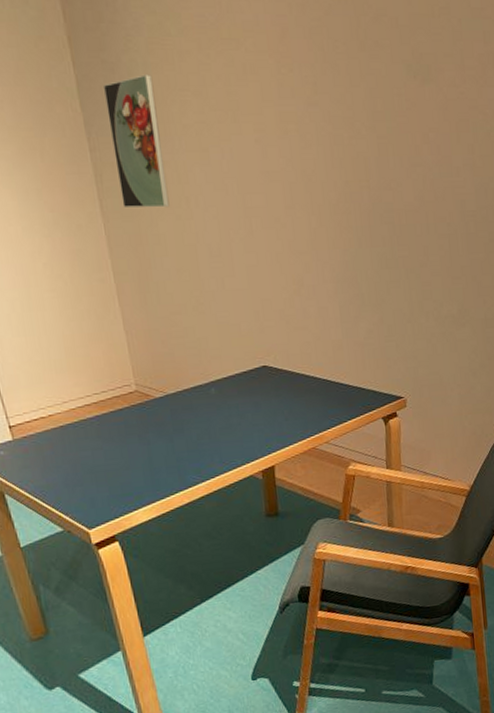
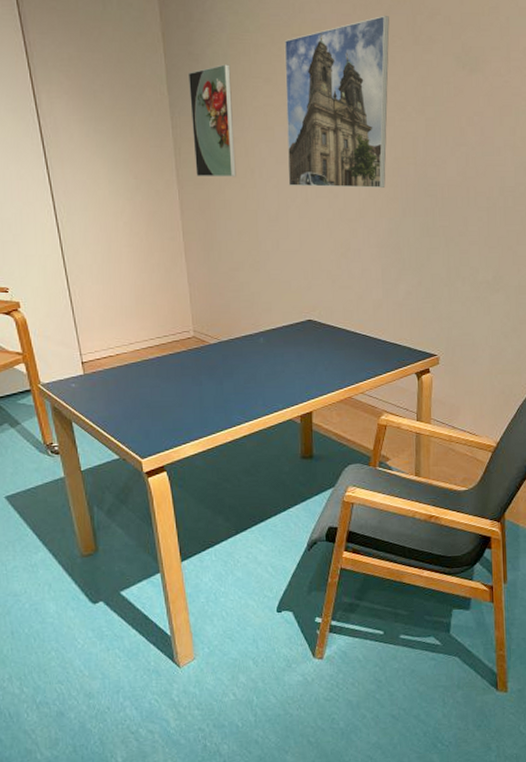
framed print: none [213,16,338,217] -> present [284,15,390,188]

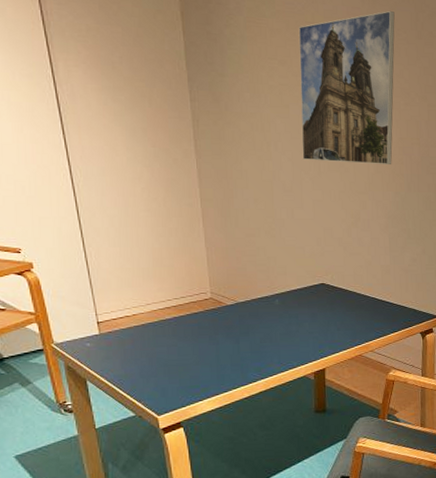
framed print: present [187,64,236,177] -> none [206,45,253,150]

